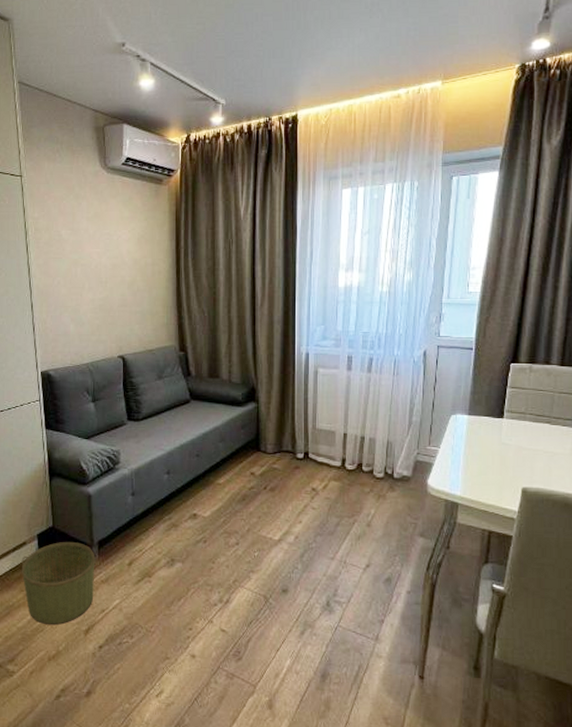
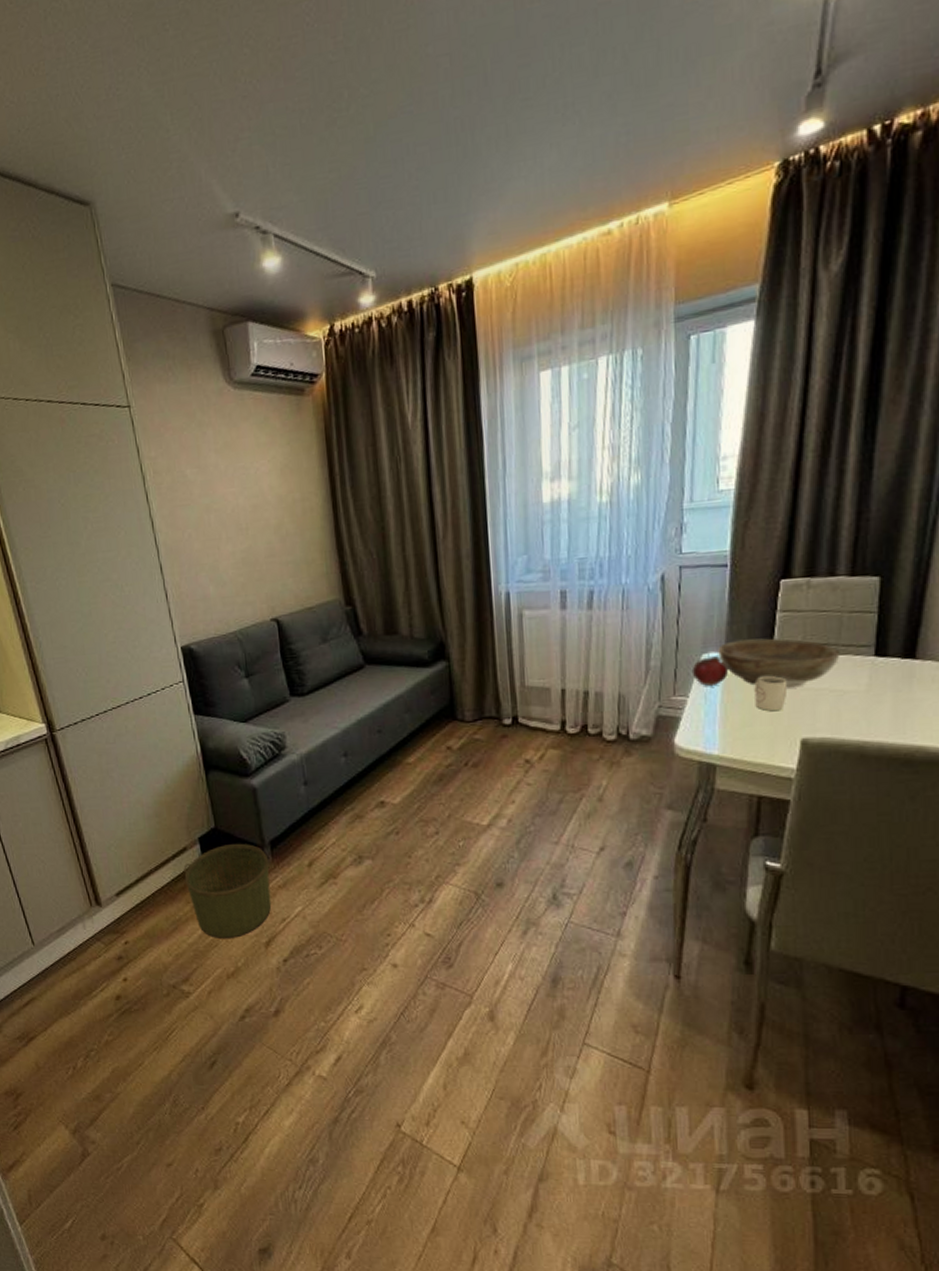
fruit: none [443,416,471,440] -> present [691,655,729,686]
bowl: none [463,407,552,447] -> present [718,638,840,688]
mug: none [489,436,513,465] -> present [754,675,788,712]

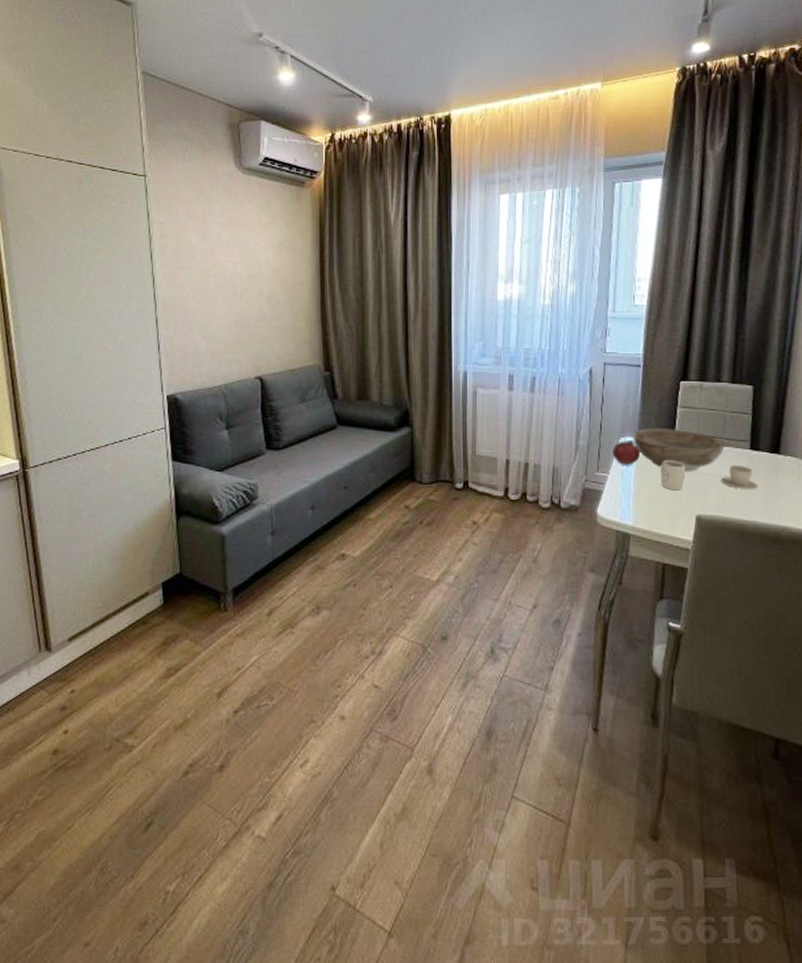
basket: present [183,843,272,938] -> none [142,590,230,688]
teacup: none [834,675,886,706] -> present [721,465,759,490]

